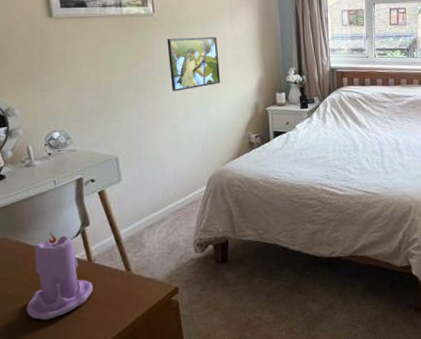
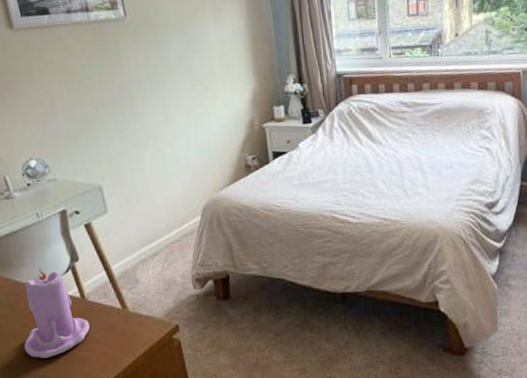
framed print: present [167,36,221,92] -> none [143,42,209,110]

